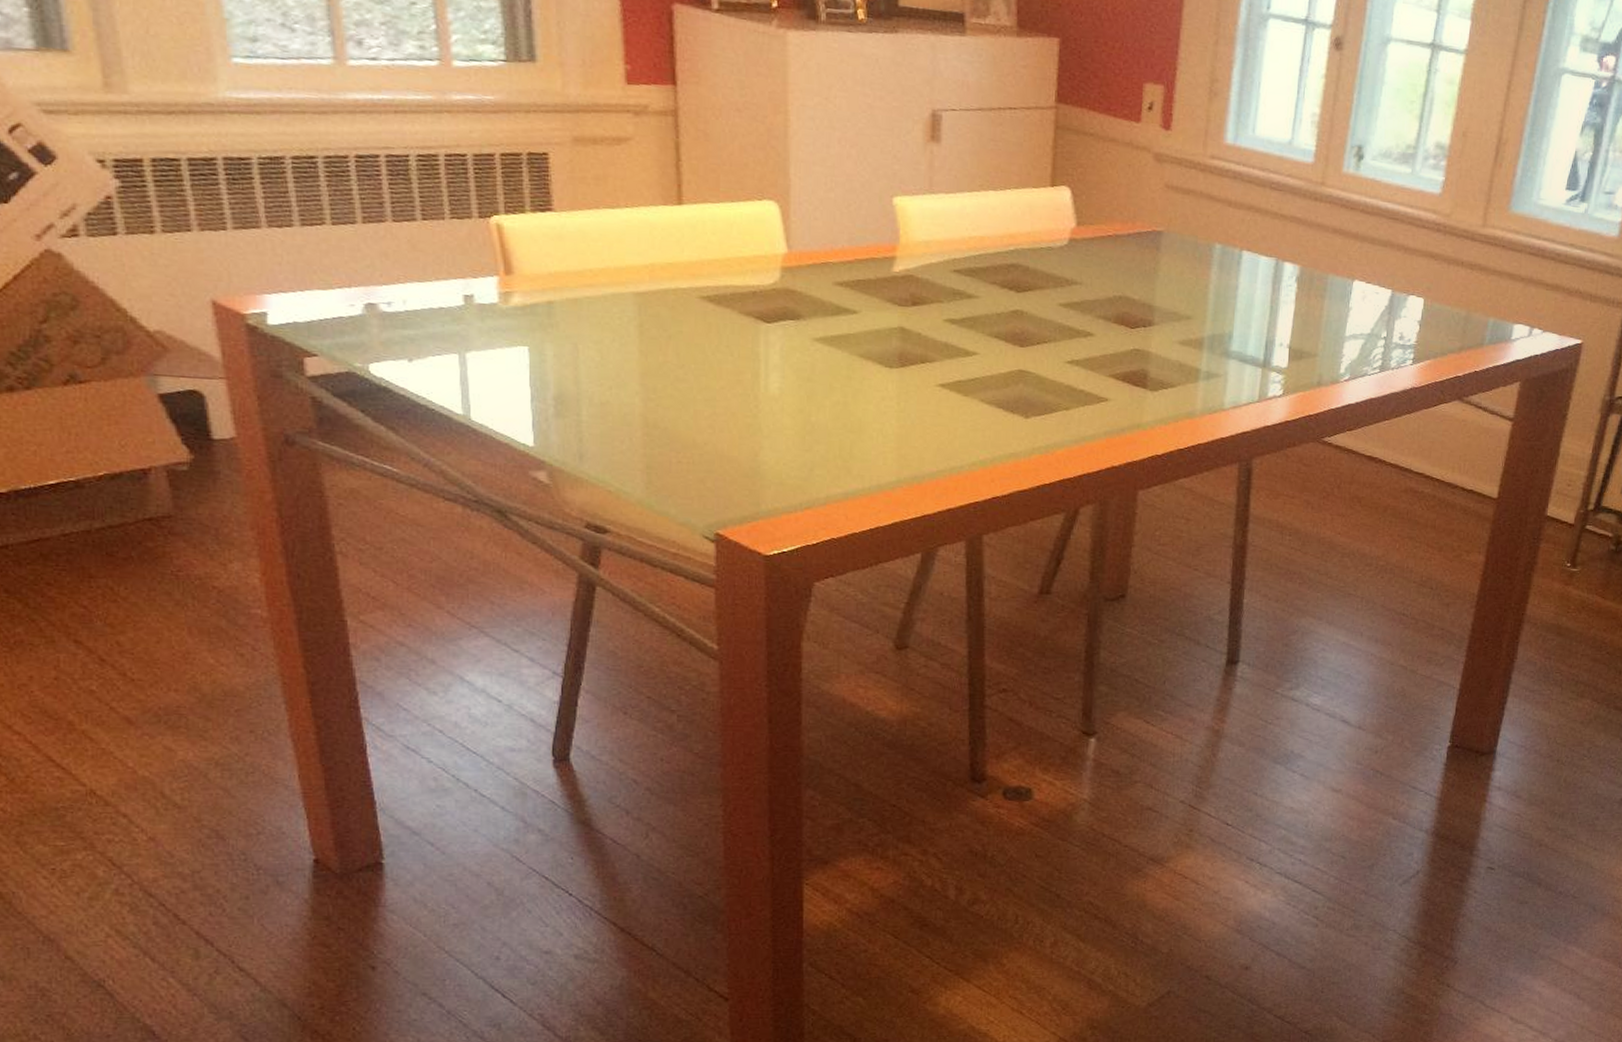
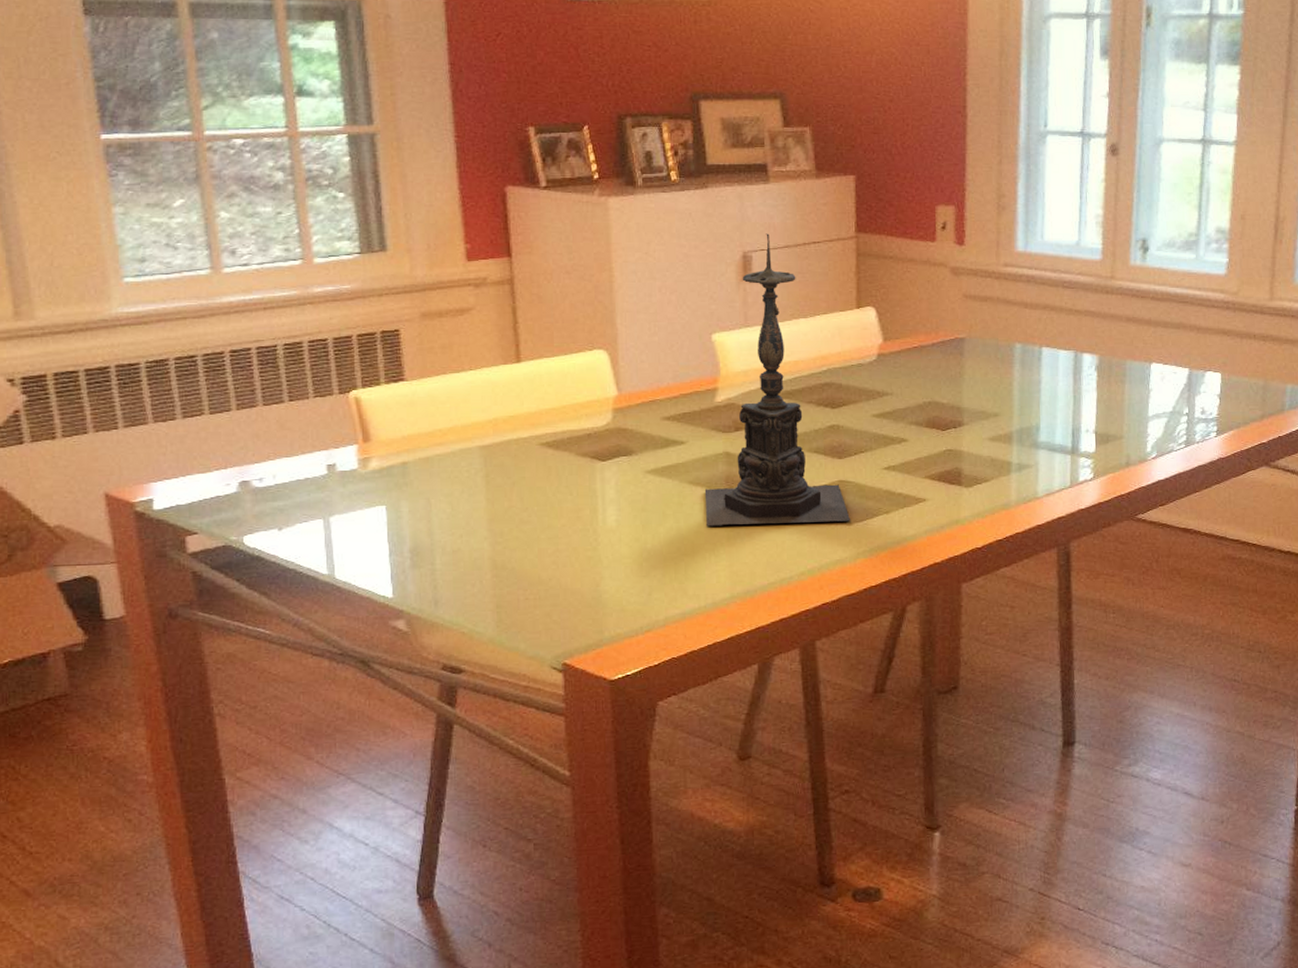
candle holder: none [875,92,1028,414] -> present [704,233,850,527]

